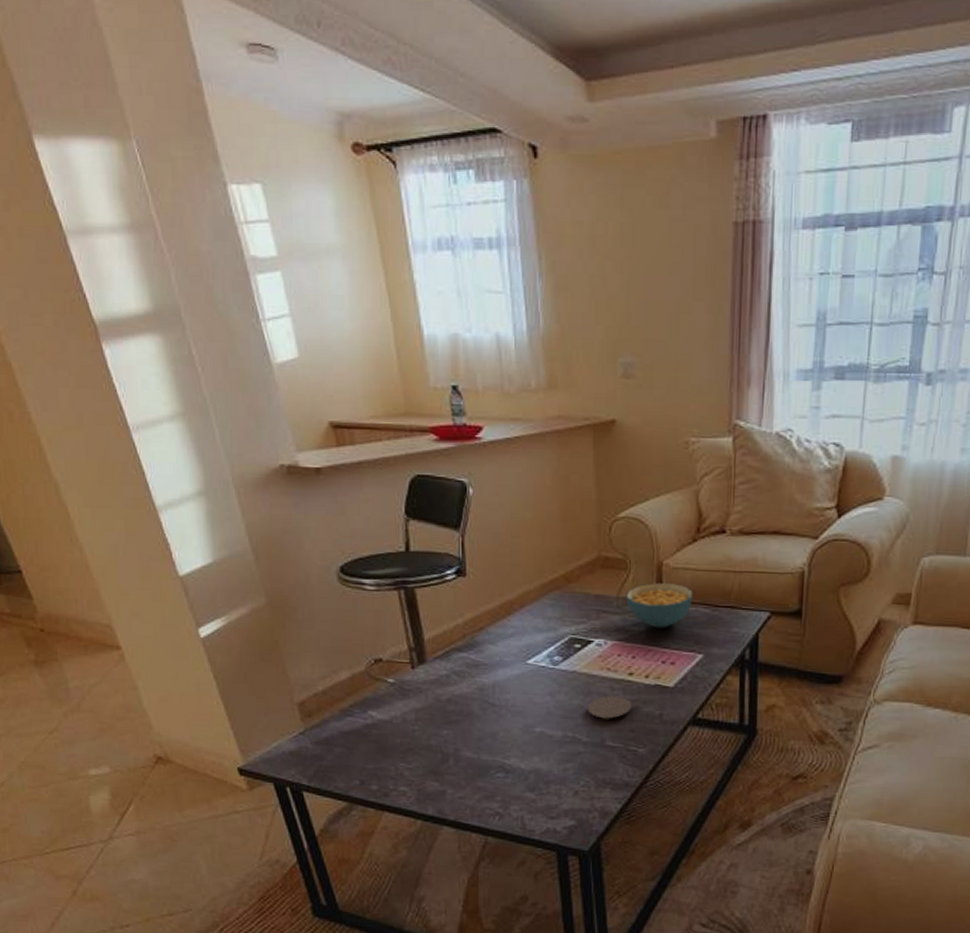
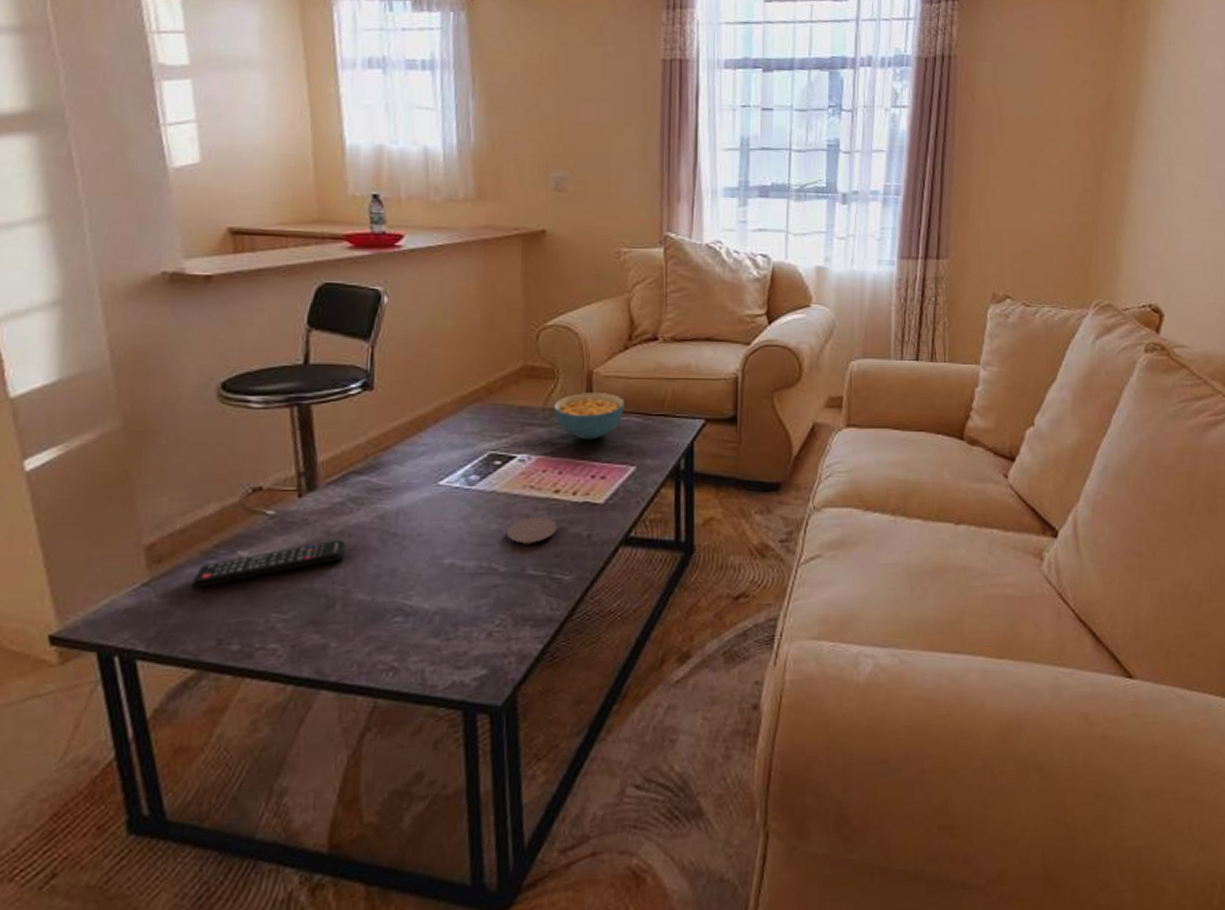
remote control: none [335,707,453,740] -> present [190,540,346,589]

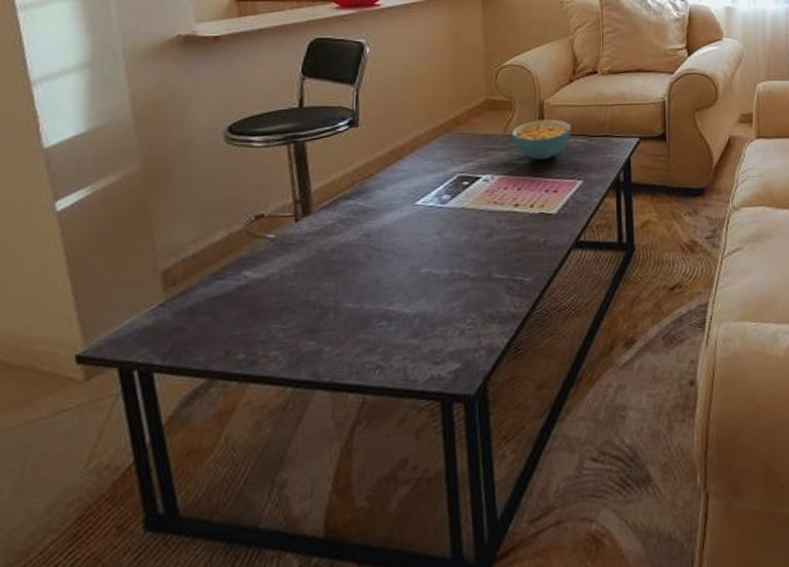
remote control: present [190,540,346,589] -> none [201,257,337,307]
coaster: present [506,516,558,546] -> none [474,227,518,253]

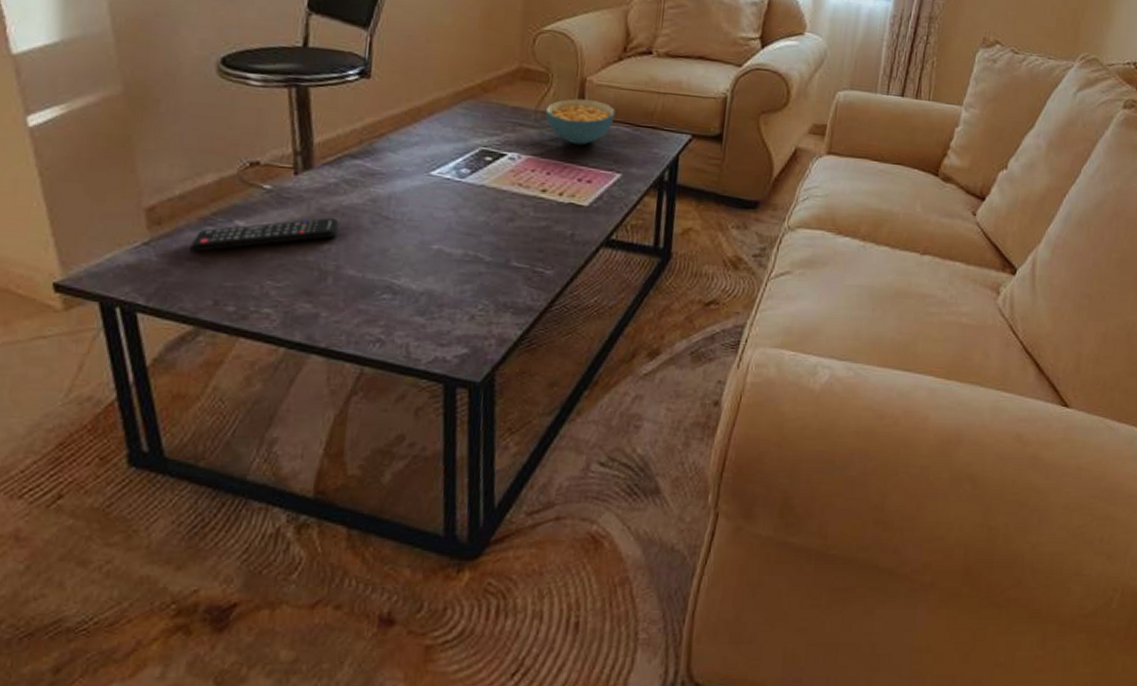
remote control: none [201,257,337,307] -> present [188,218,339,252]

